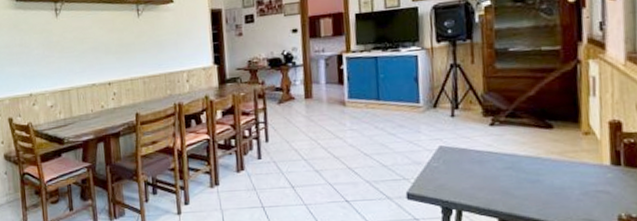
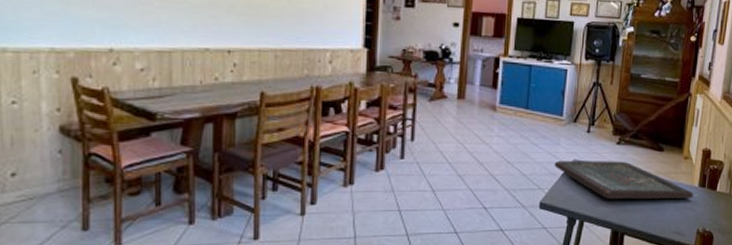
board game: none [417,143,605,186] -> present [554,160,693,199]

